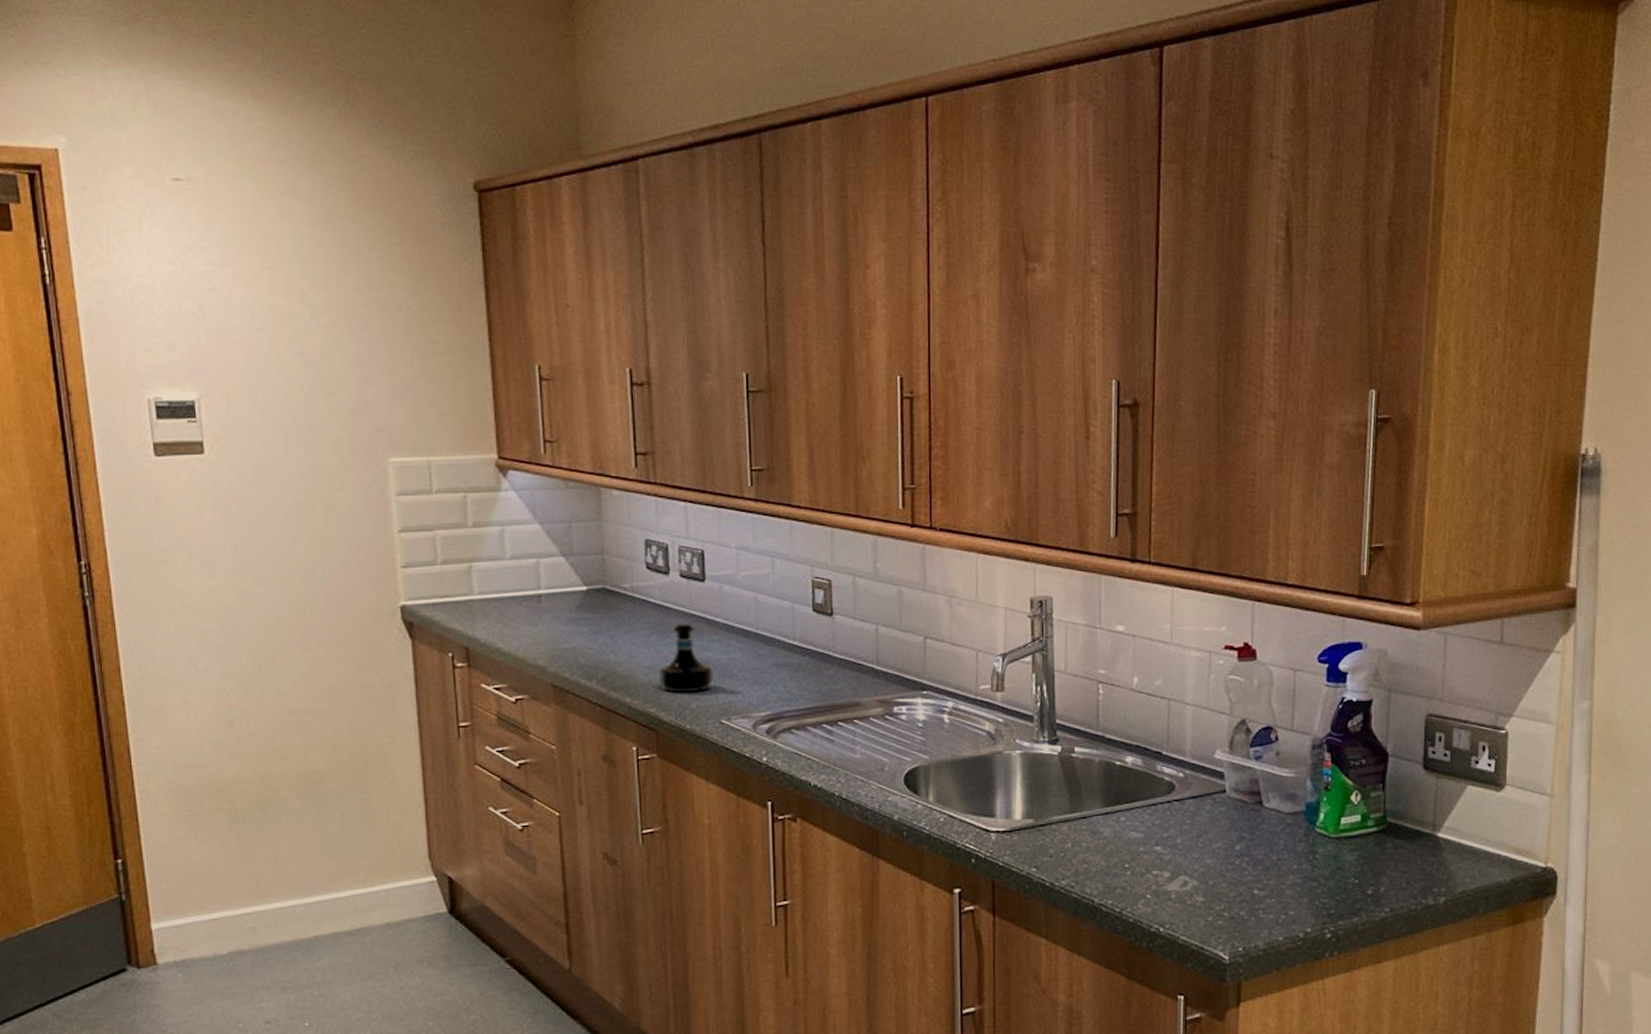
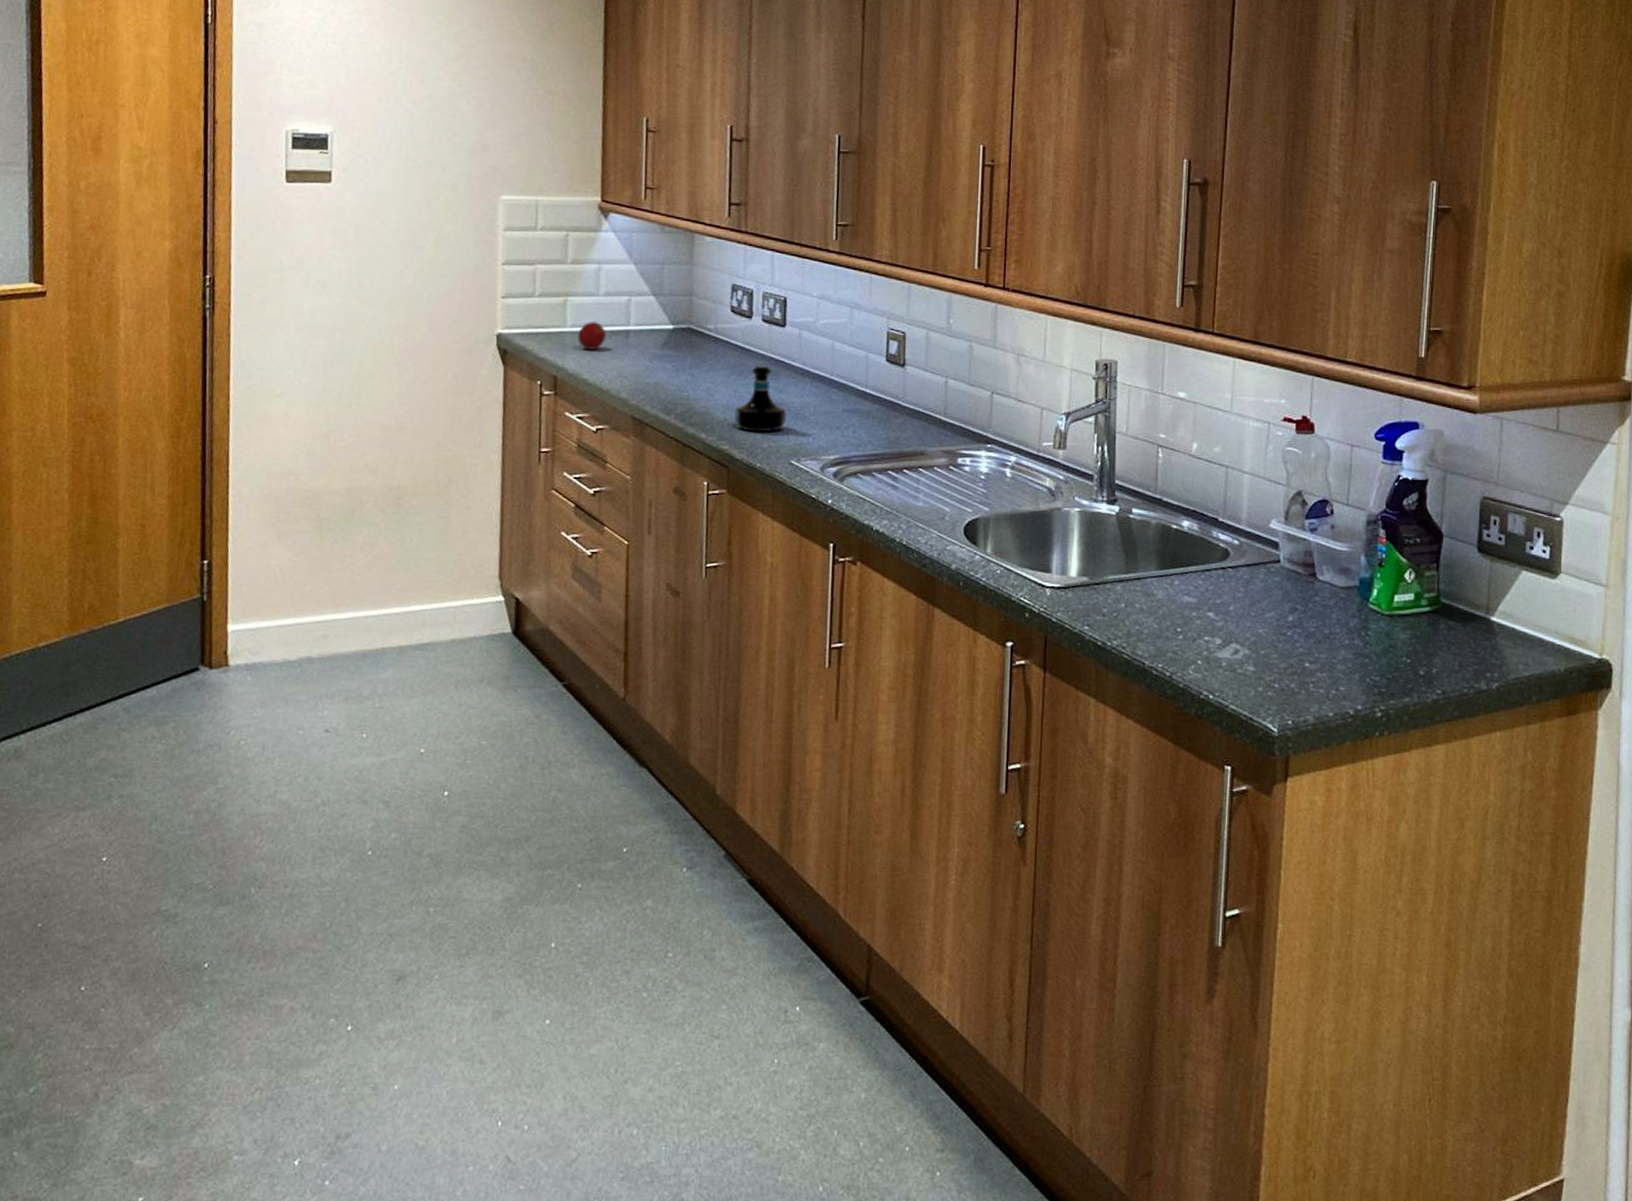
apple: none [487,586,517,617] -> present [578,321,606,350]

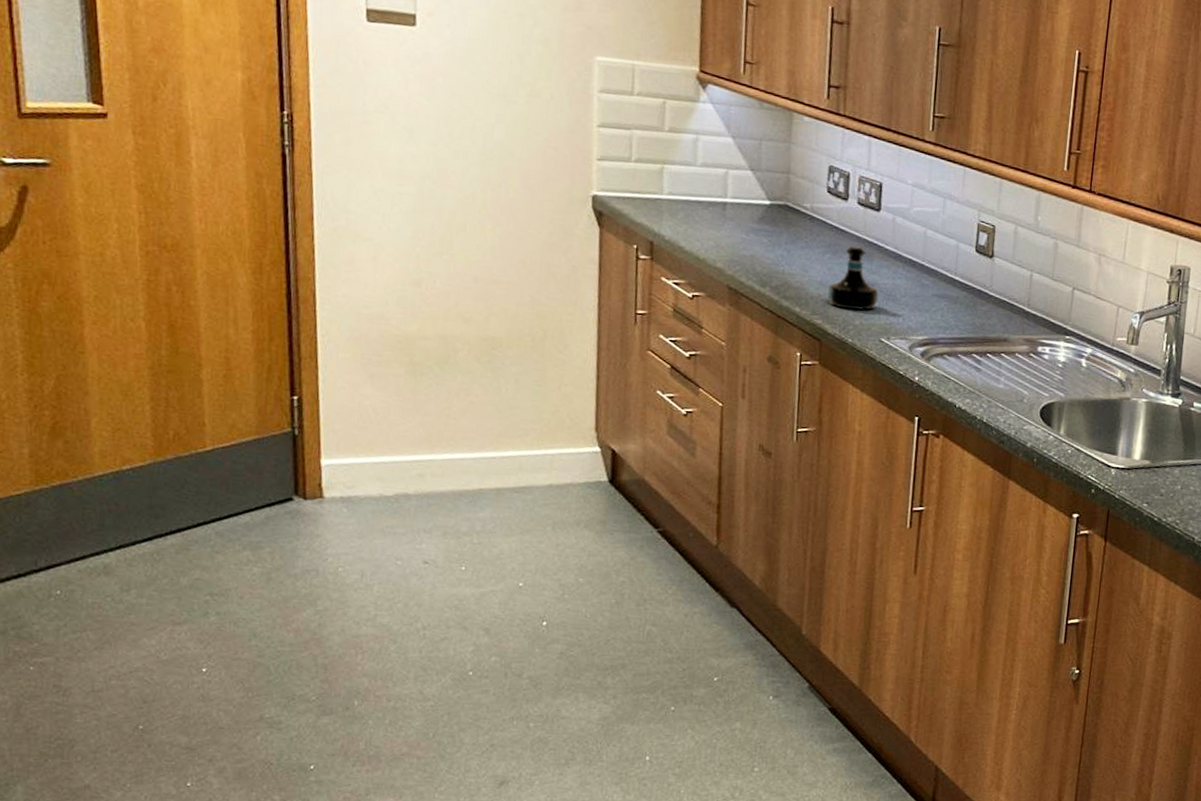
apple: present [578,321,606,350] -> none [674,190,703,219]

